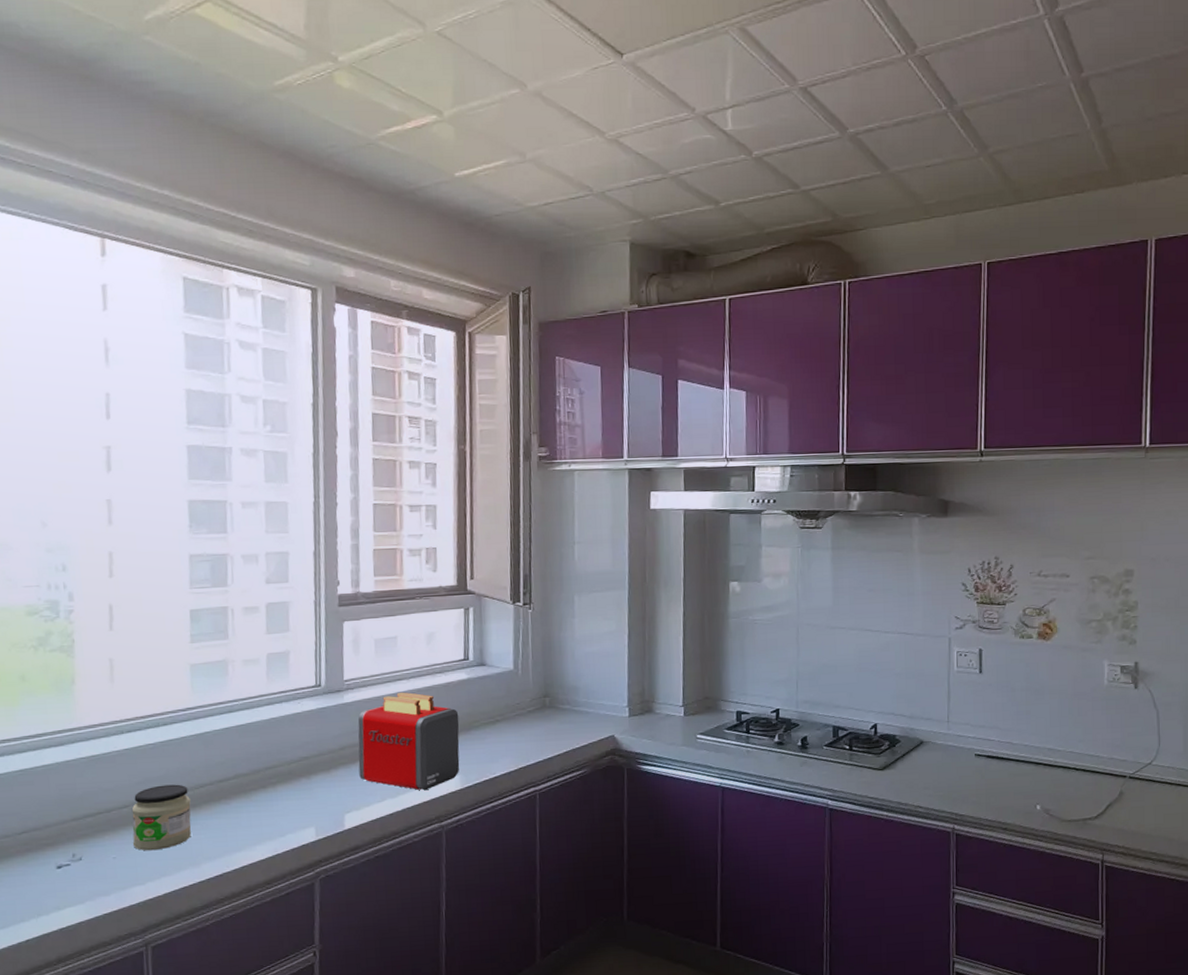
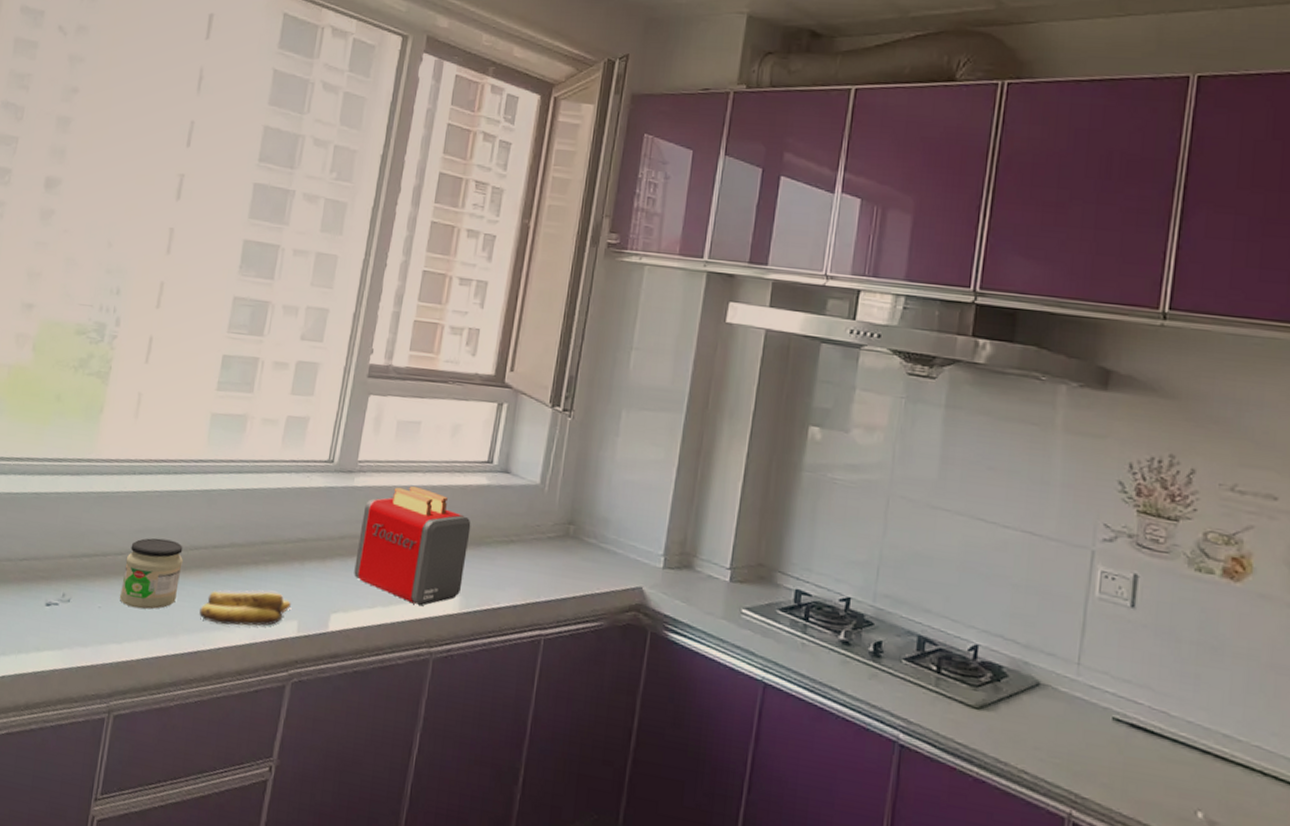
banana: none [217,806,305,847] -> present [199,589,291,626]

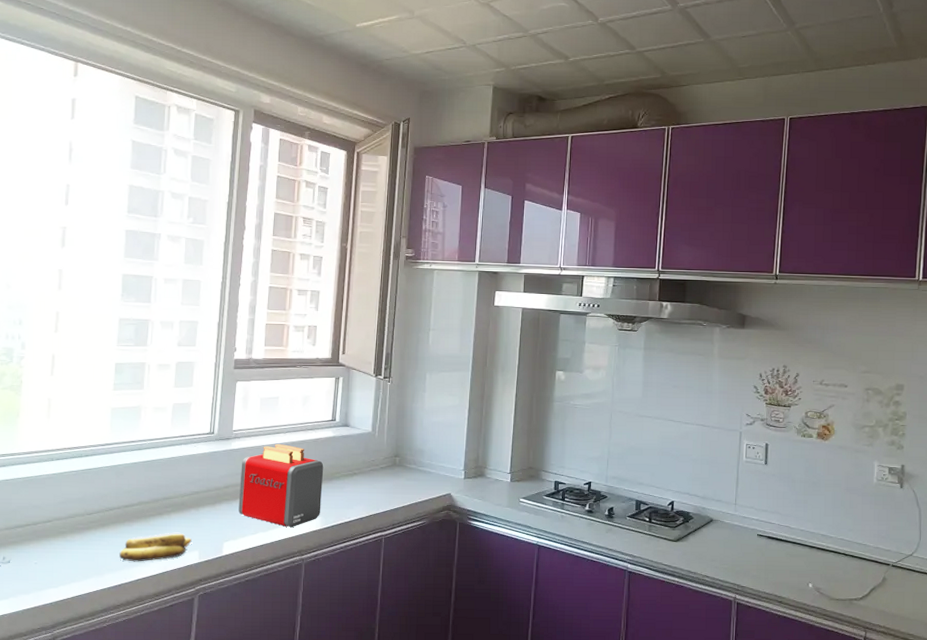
jar: present [119,538,183,610] -> none [51,506,101,560]

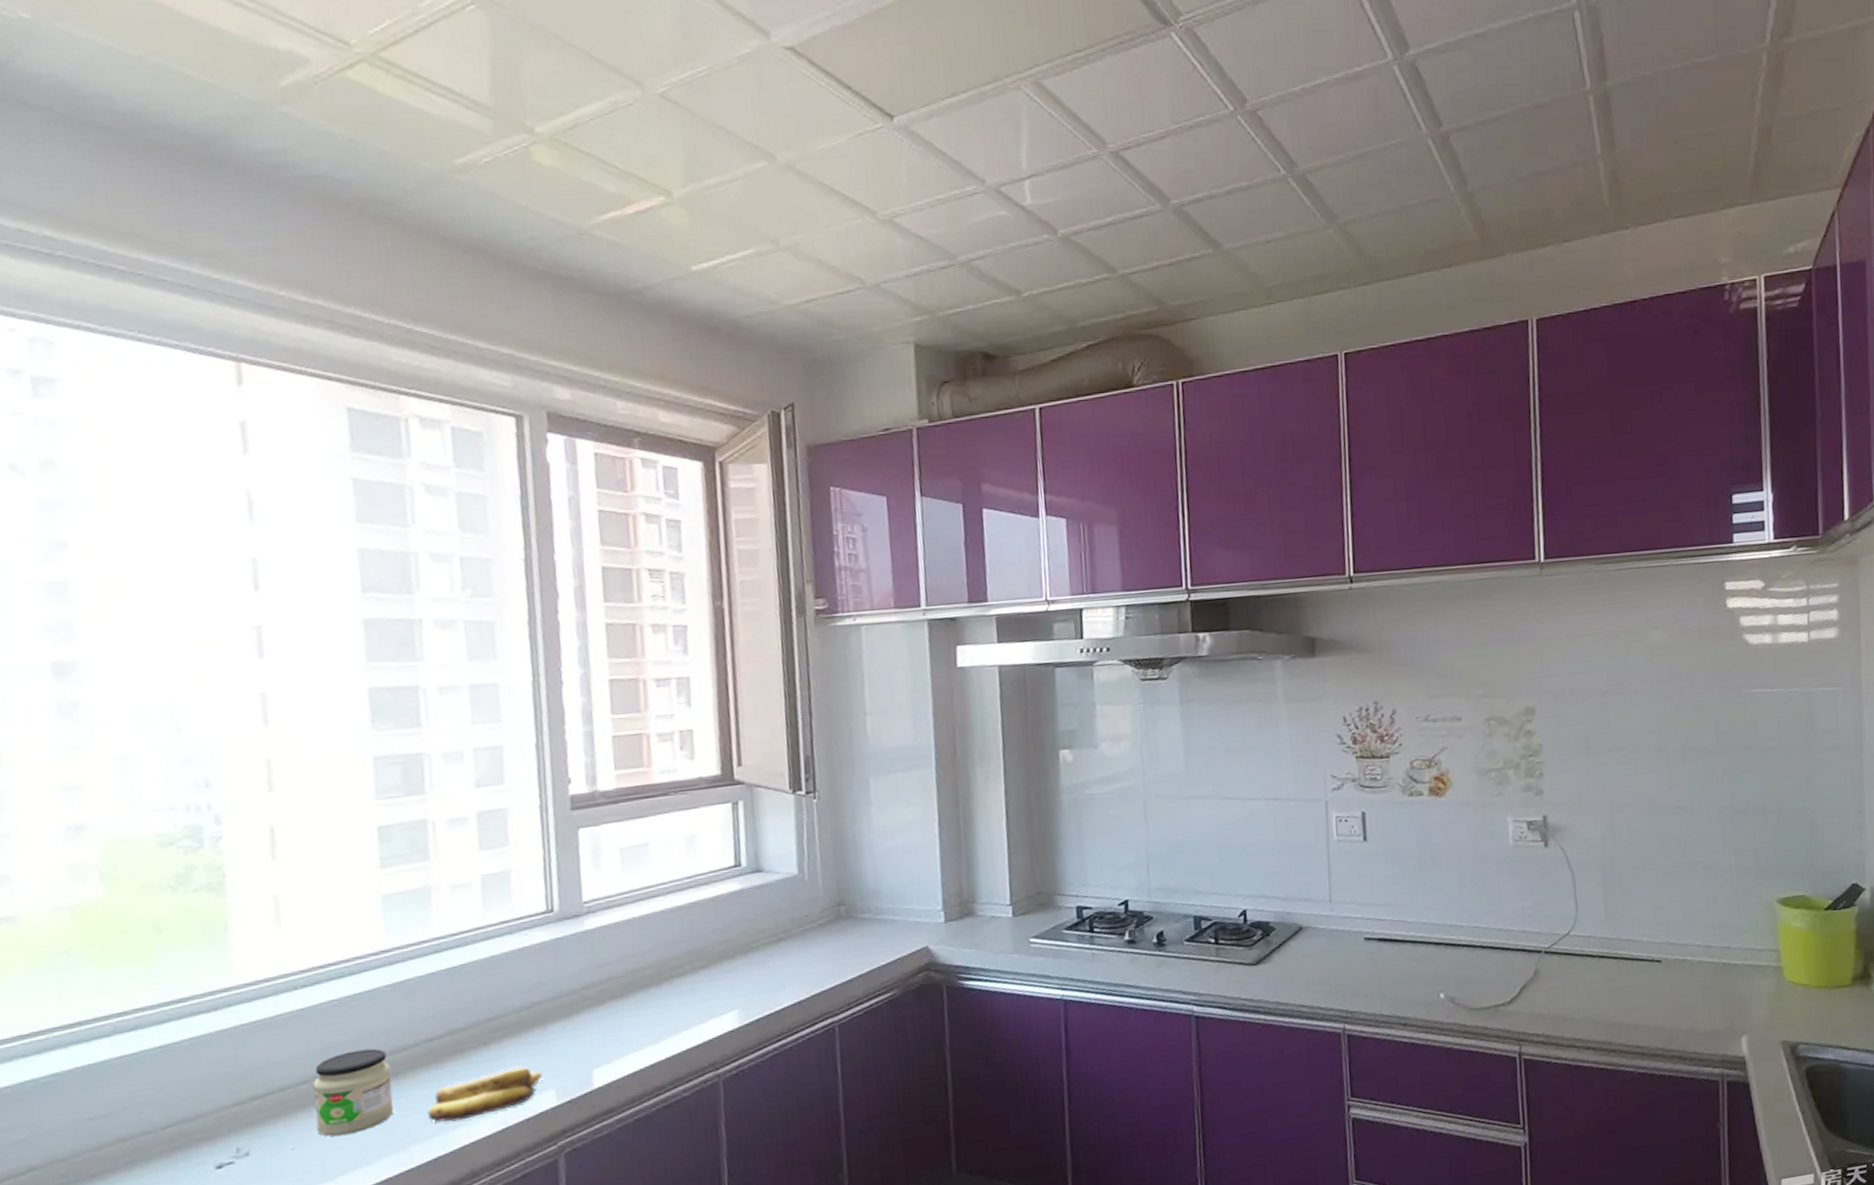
jar: none [51,506,101,560] -> present [312,1048,394,1137]
toaster: present [238,444,324,528] -> none [603,911,737,1033]

